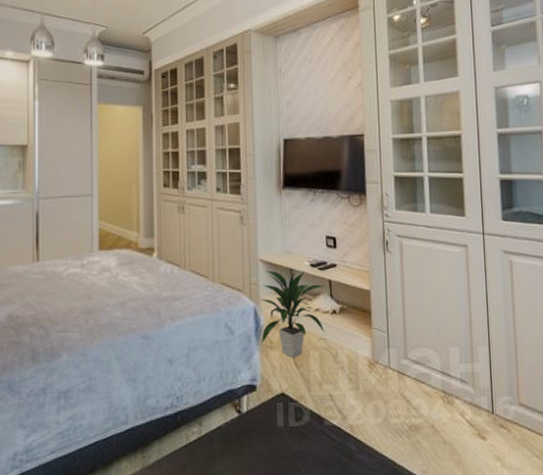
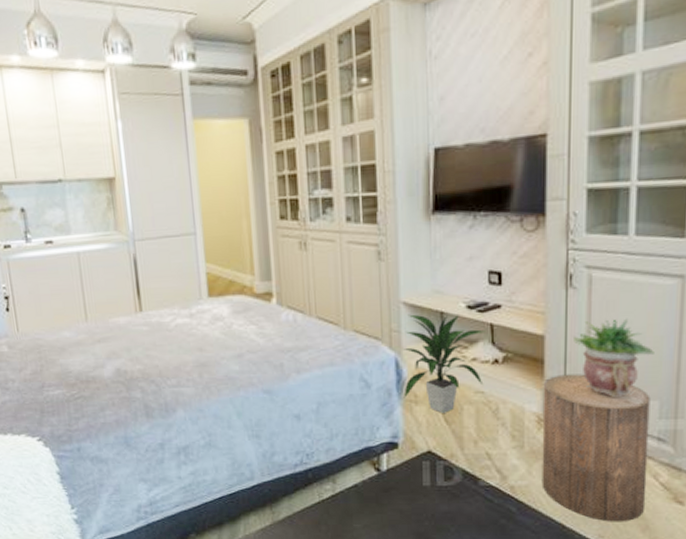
stool: none [372,323,457,458] -> present [542,374,651,522]
potted plant: none [392,278,452,344] -> present [574,318,654,397]

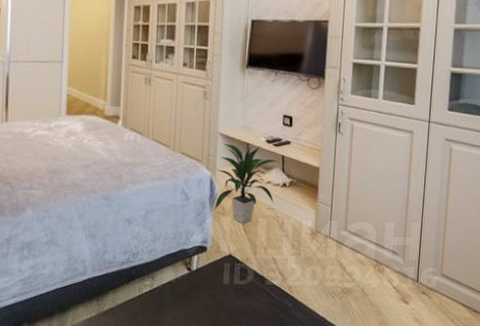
stool: present [542,374,651,522] -> none [311,198,389,317]
potted plant: present [574,318,654,397] -> none [339,159,392,218]

